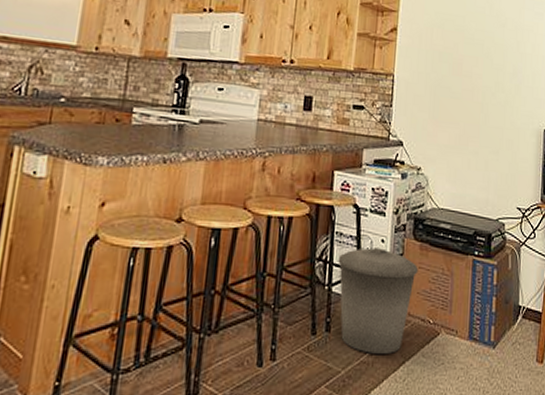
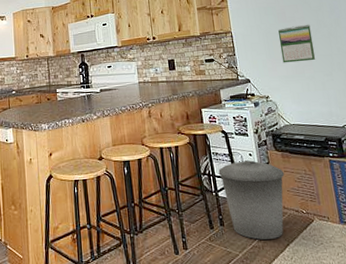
calendar: none [446,83,487,132] -> present [278,24,316,63]

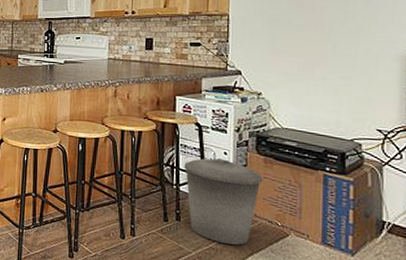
calendar: present [278,24,316,63] -> none [287,15,334,59]

